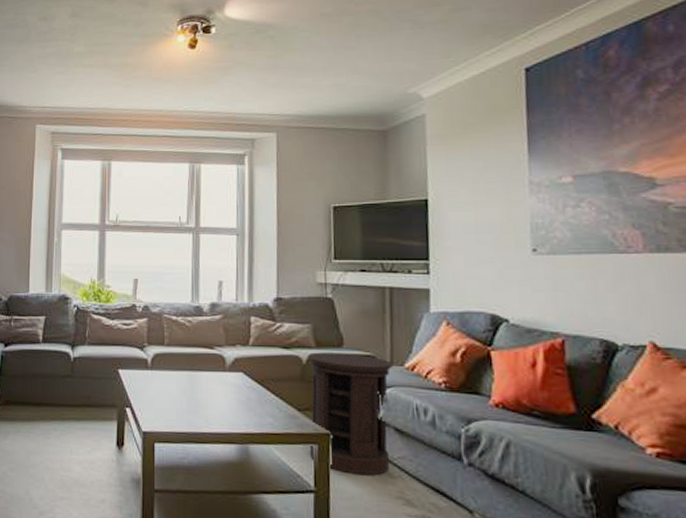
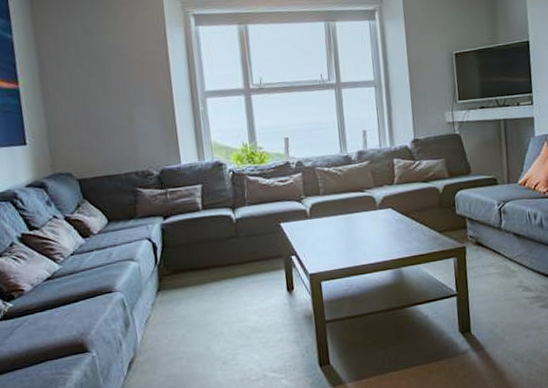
side table: present [307,352,393,476] -> none [443,178,511,276]

